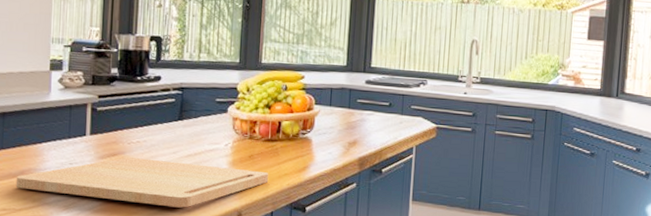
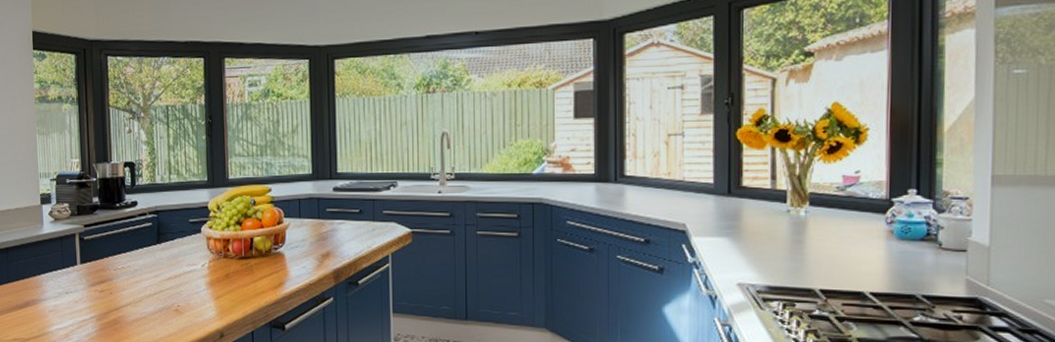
cutting board: present [15,157,269,208] -> none [22,284,247,331]

